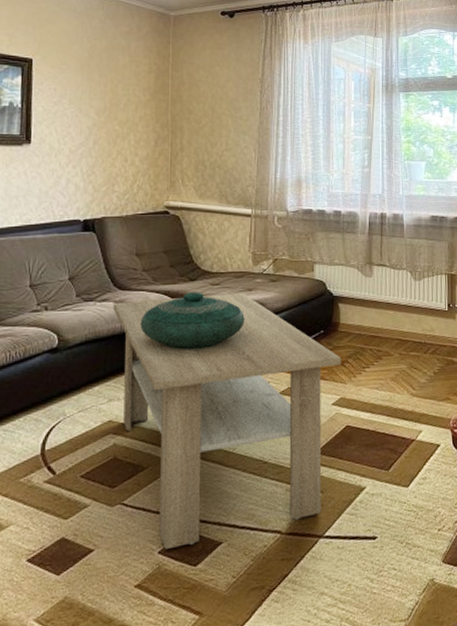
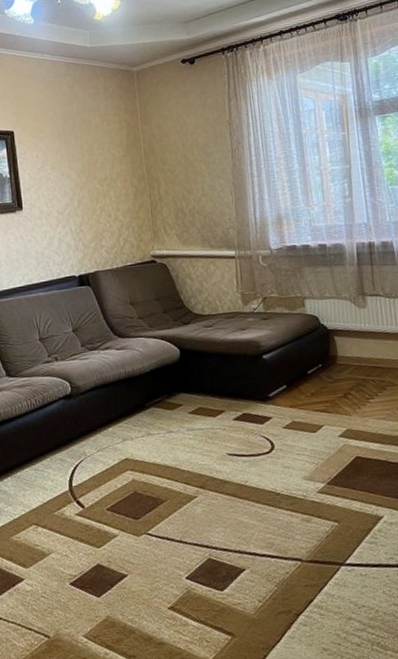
coffee table: present [112,293,341,550] -> none [115,332,344,576]
decorative bowl: present [140,292,245,350] -> none [142,335,242,390]

